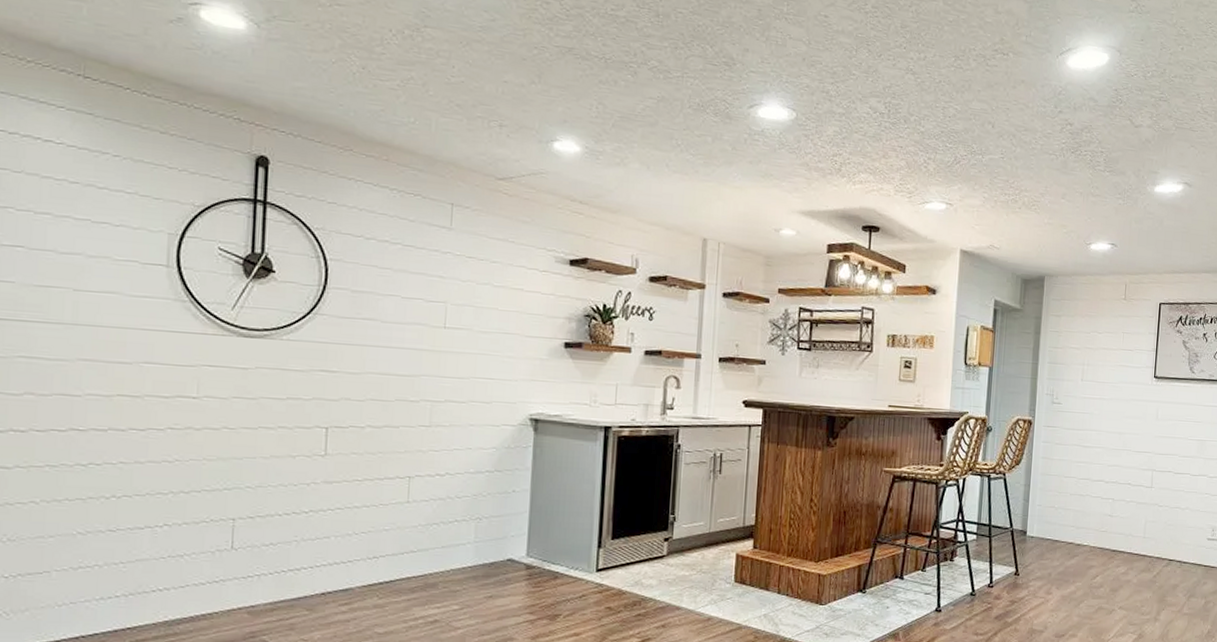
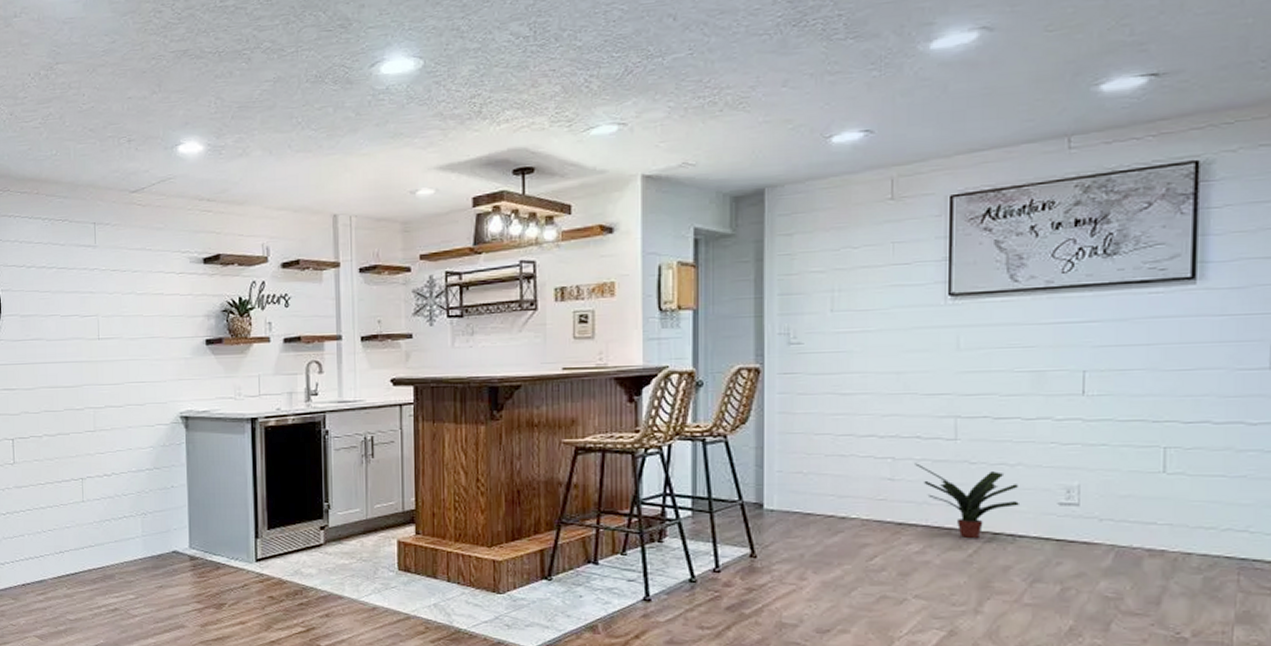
potted plant: none [1126,504,1186,563] -> present [915,463,1019,538]

